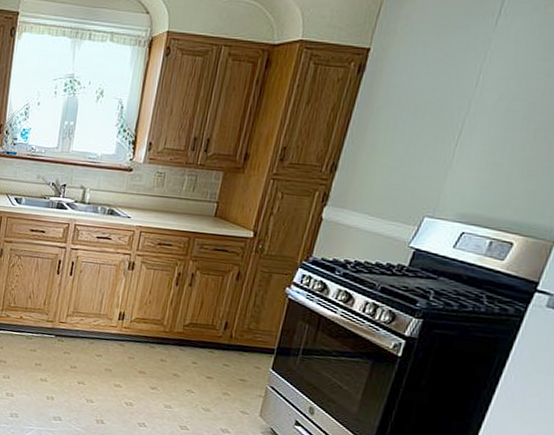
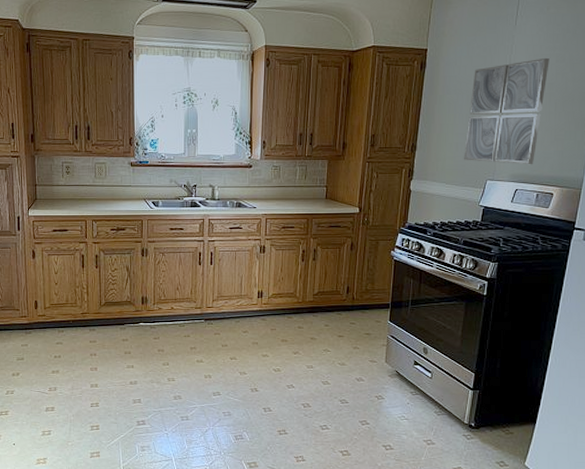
wall art: none [396,69,537,205] -> present [463,57,550,165]

